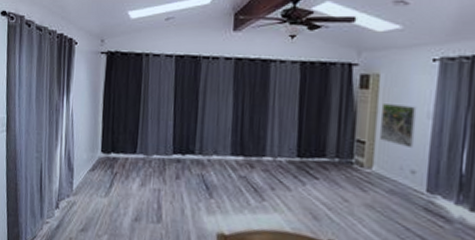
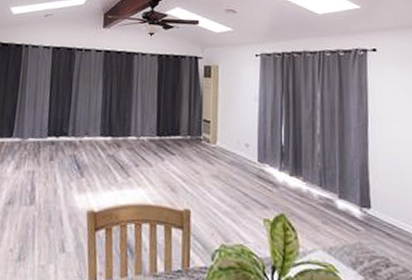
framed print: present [380,104,417,149] -> none [221,90,247,126]

